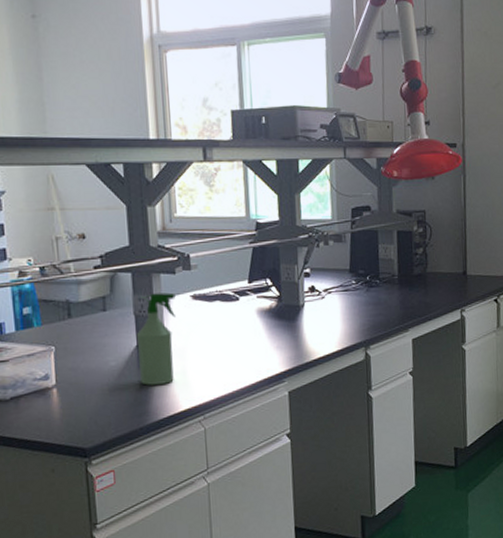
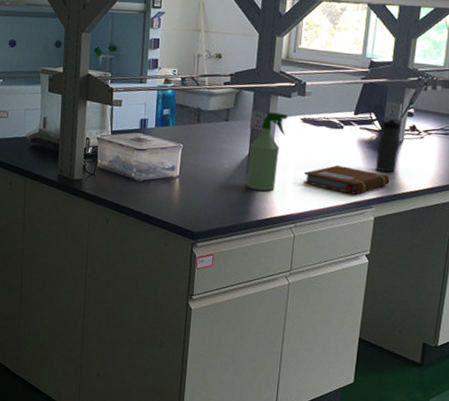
notebook: none [204,341,298,371] -> present [302,165,390,195]
water bottle: none [278,280,303,341] -> present [376,117,401,173]

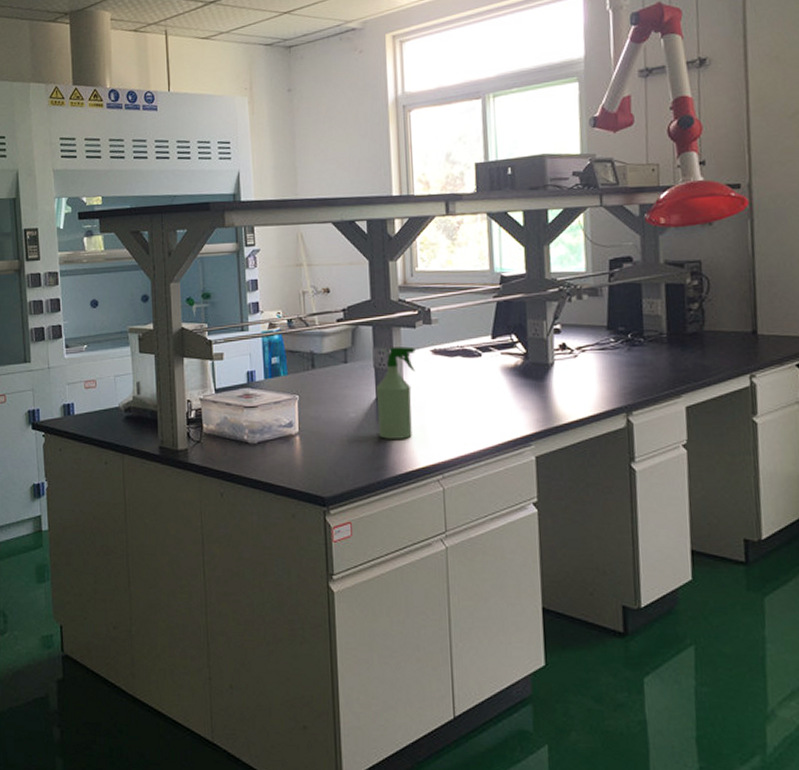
notebook: present [302,165,390,195] -> none [443,400,547,432]
water bottle: present [376,117,401,173] -> none [524,336,552,402]

